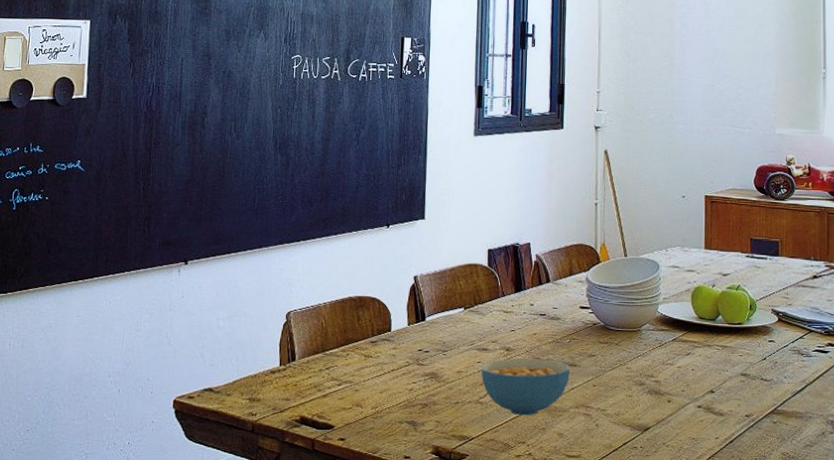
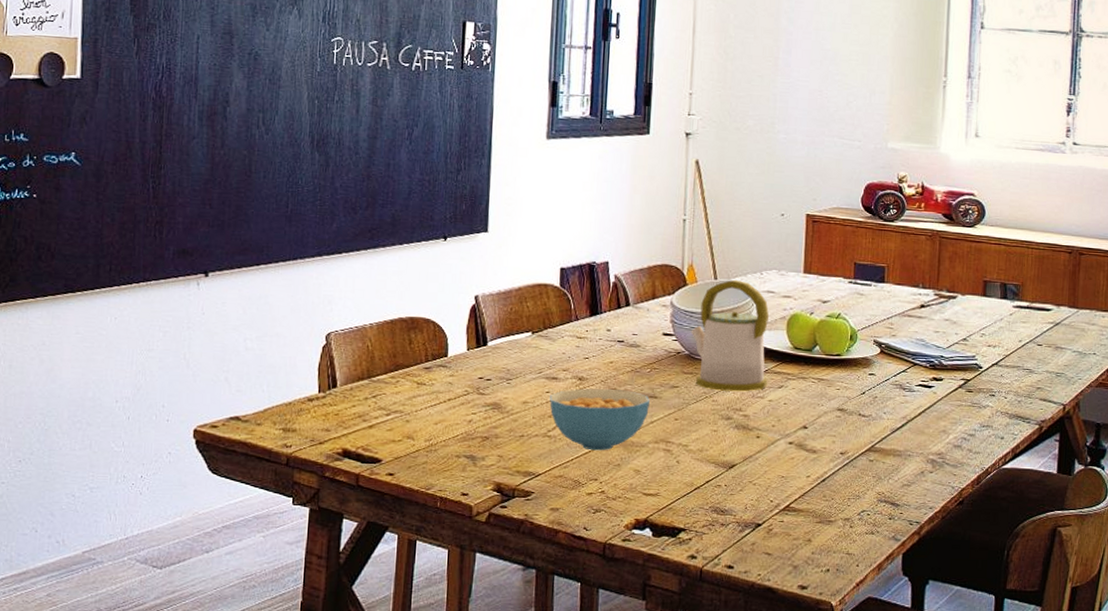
kettle: none [605,257,676,359] -> present [691,280,770,392]

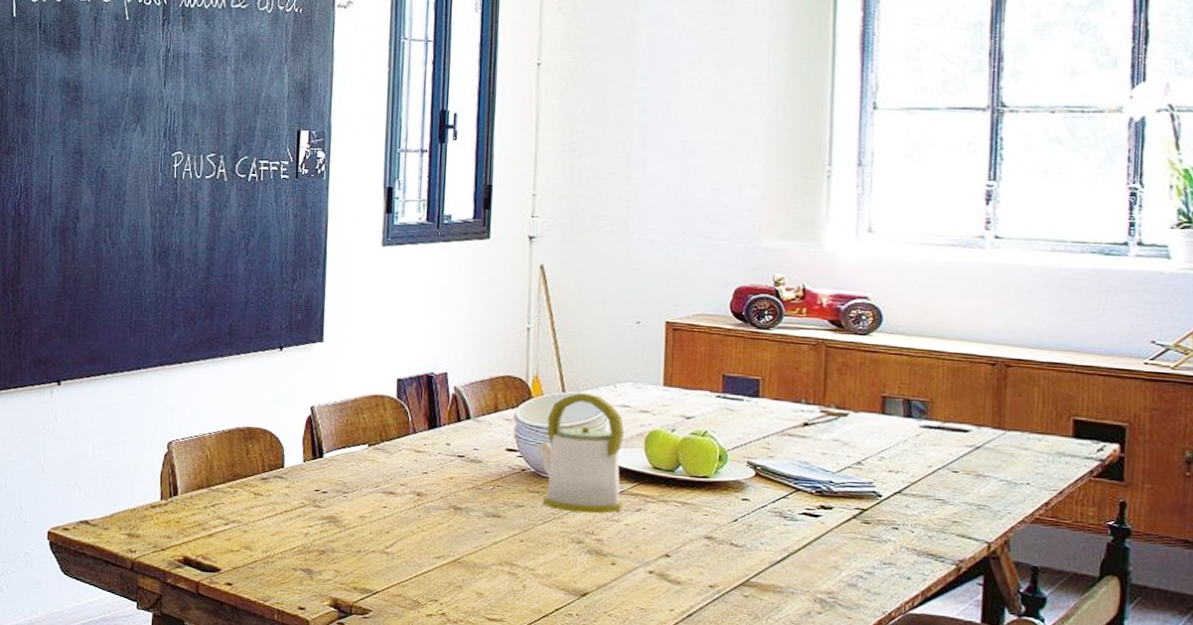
cereal bowl: present [550,388,650,451] -> none [387,504,493,571]

